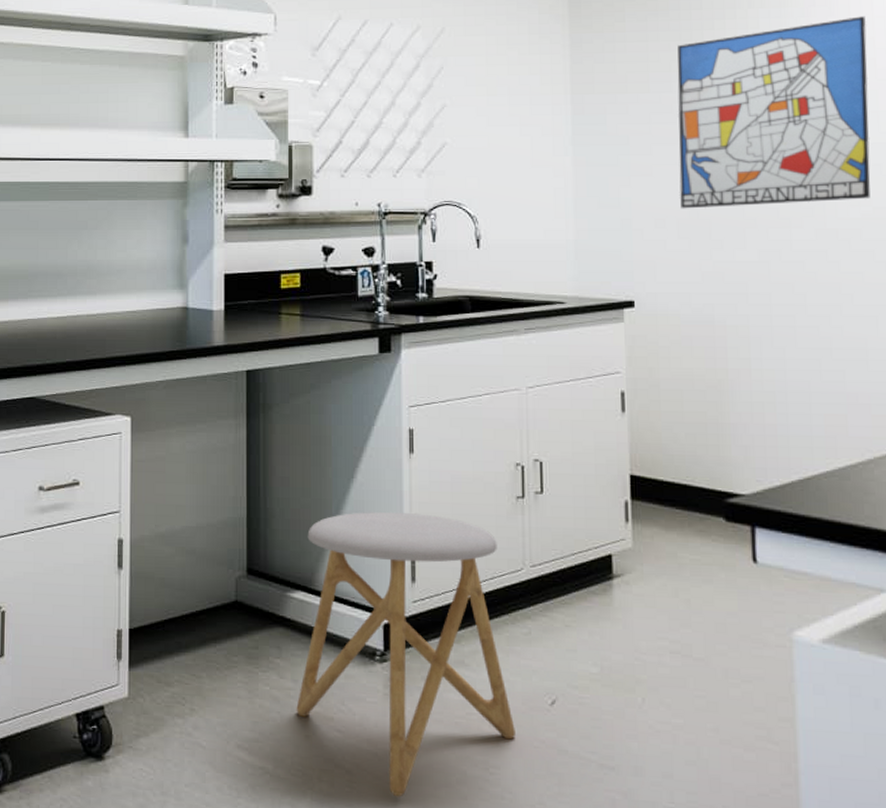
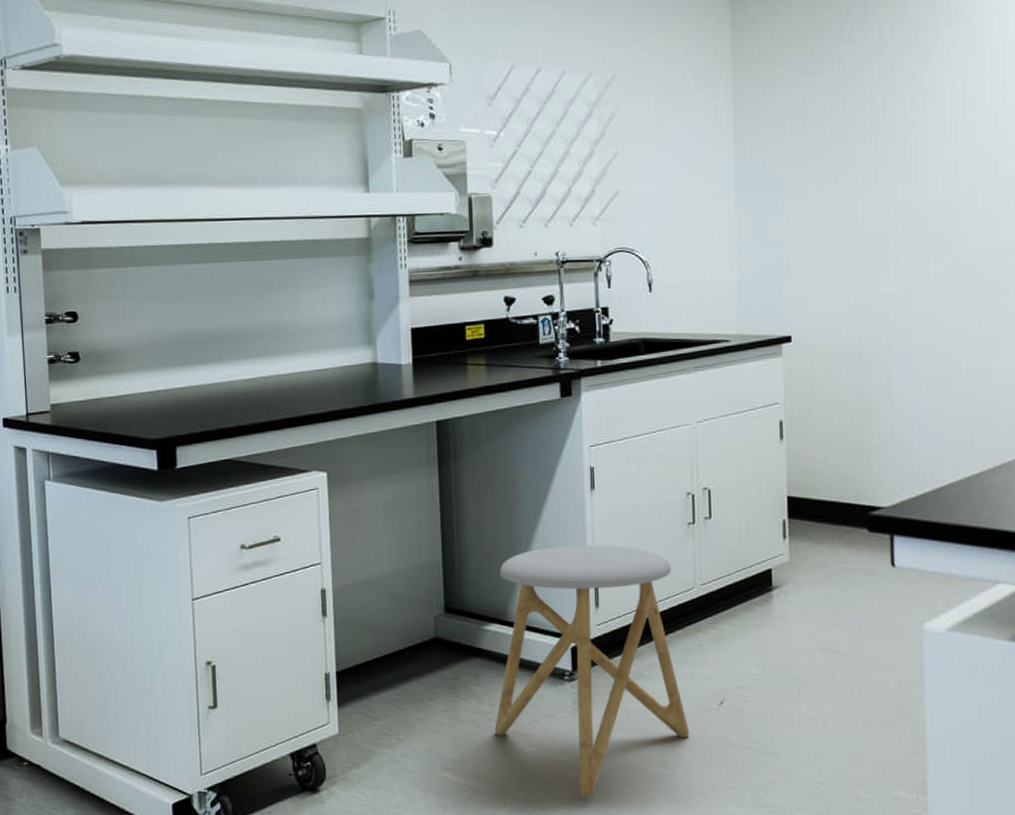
wall art: present [677,16,870,209] -> none [830,57,998,247]

